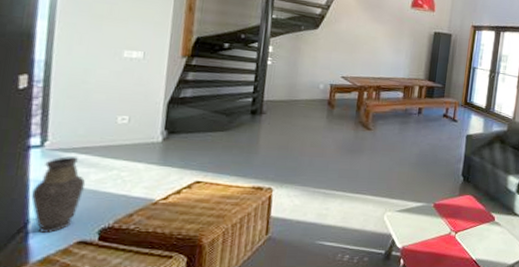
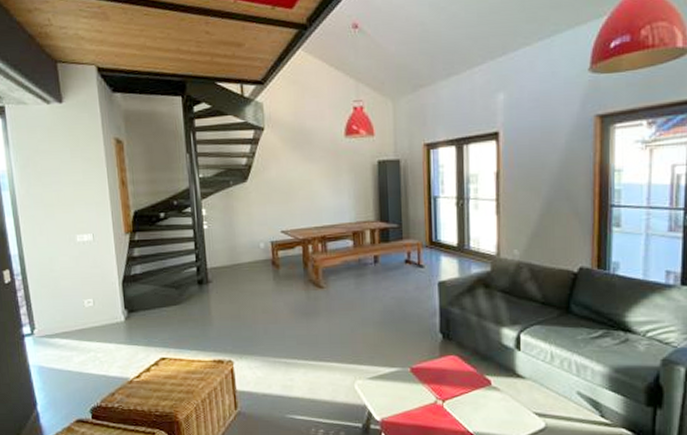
vase: present [30,156,86,233] -> none [33,342,72,413]

